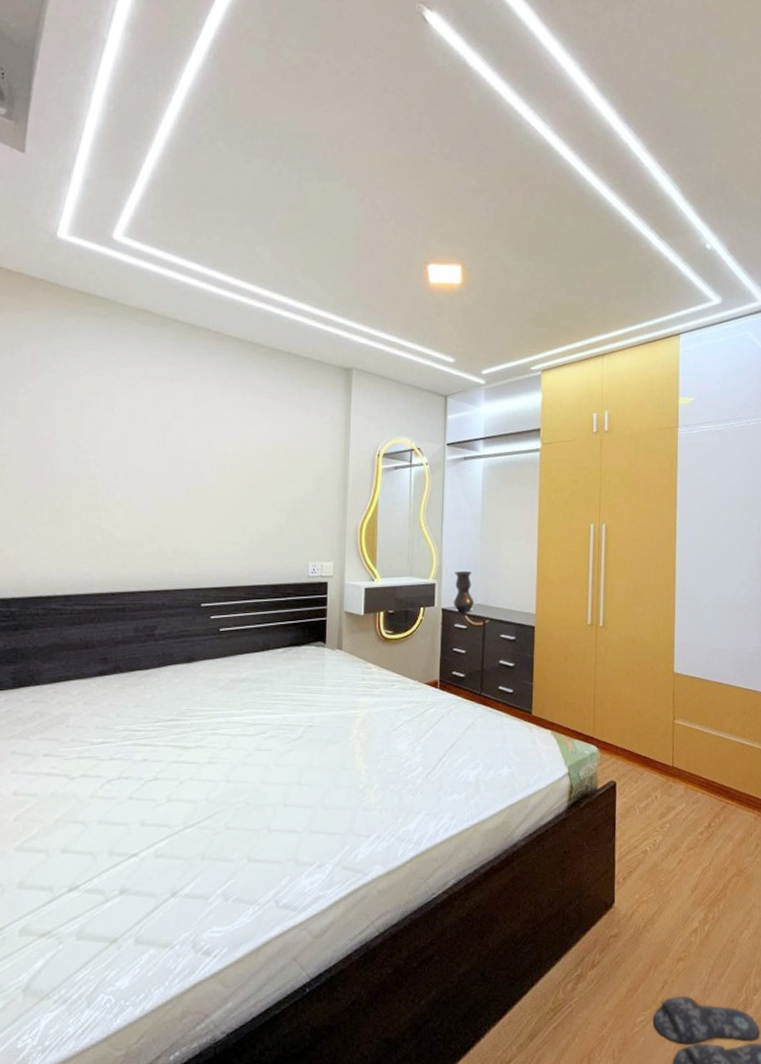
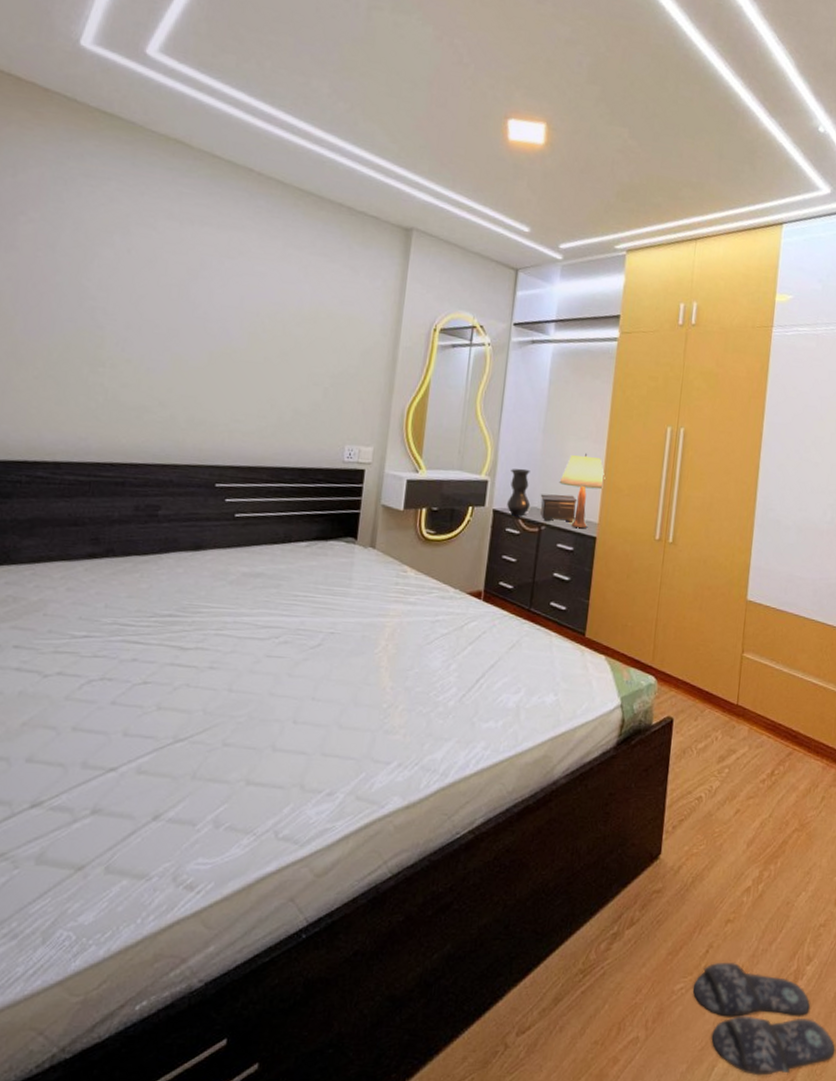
jewelry box: none [482,591,515,616] -> present [539,494,578,523]
table lamp: none [498,552,539,620] -> present [559,453,606,529]

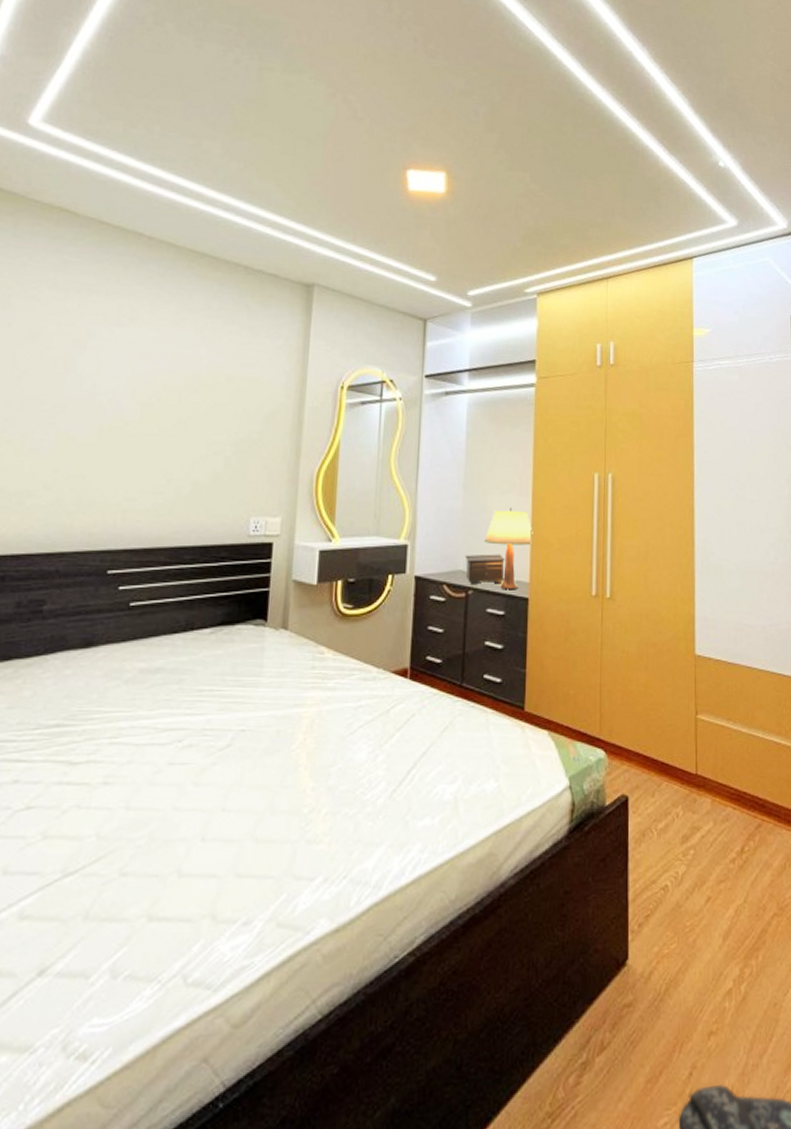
vase: present [507,468,531,517] -> none [430,529,455,582]

